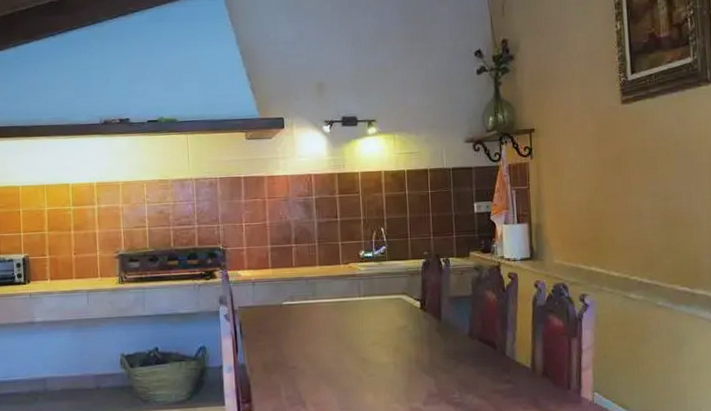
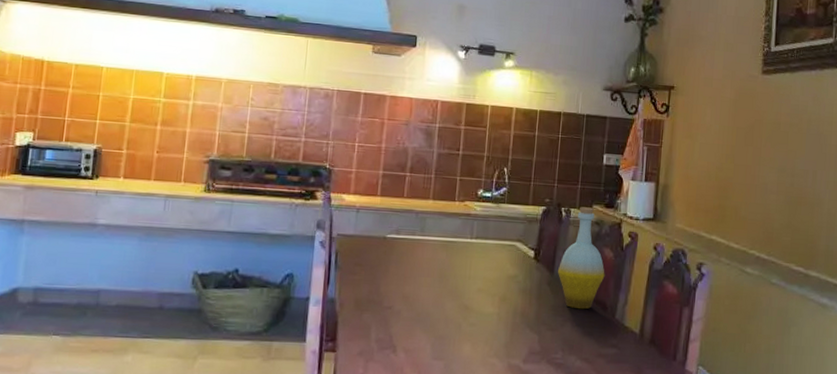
bottle: none [444,254,491,351] -> present [557,207,605,310]

